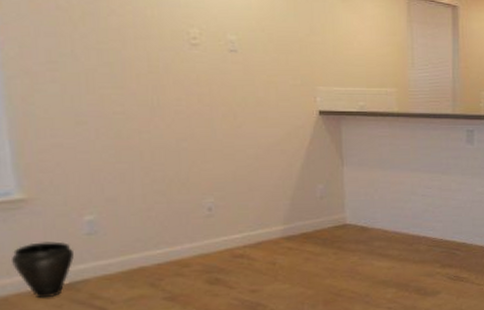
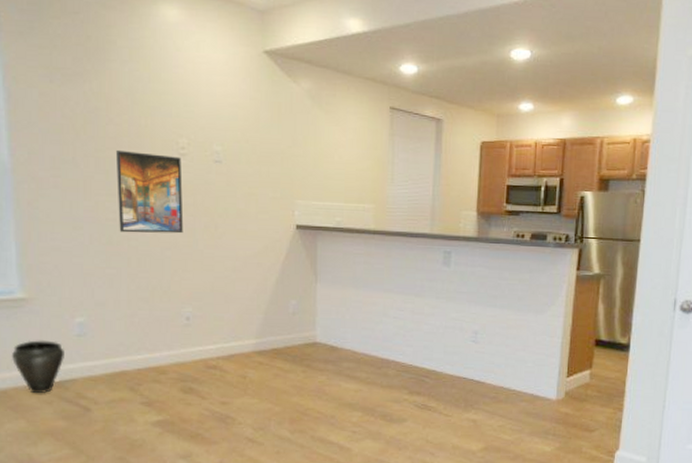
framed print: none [120,41,200,126] -> present [115,149,184,234]

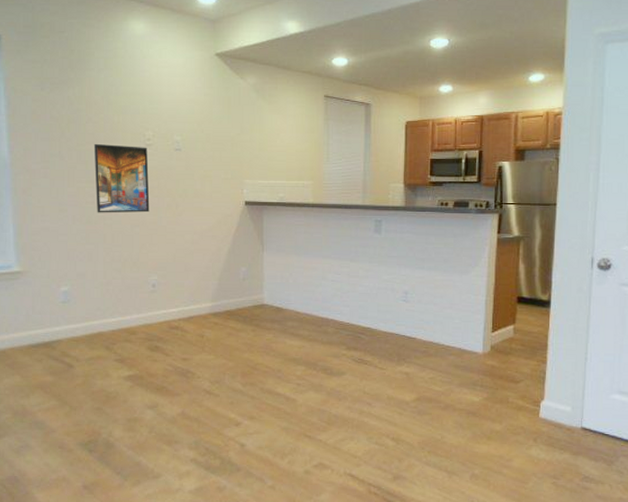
vase: present [12,340,64,394] -> none [10,307,52,353]

